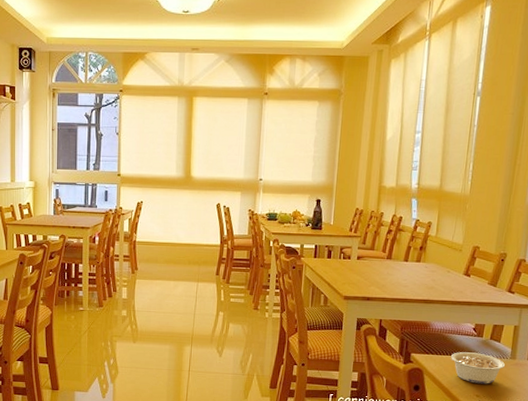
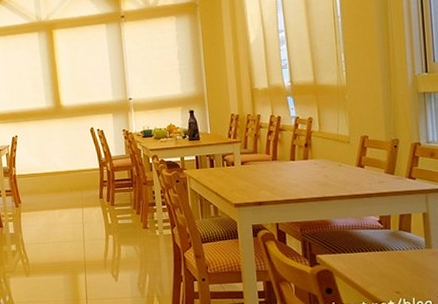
legume: present [450,352,506,384] -> none [359,246,422,279]

